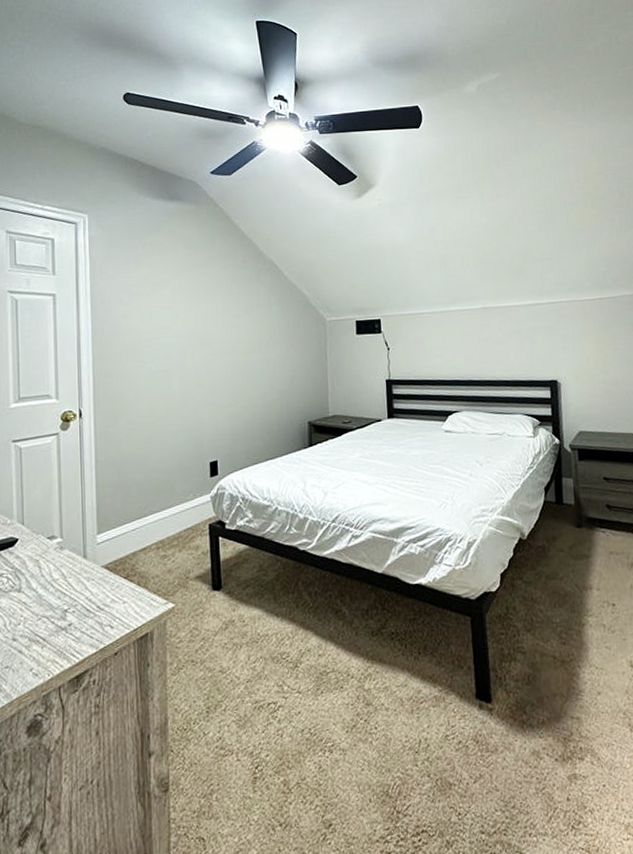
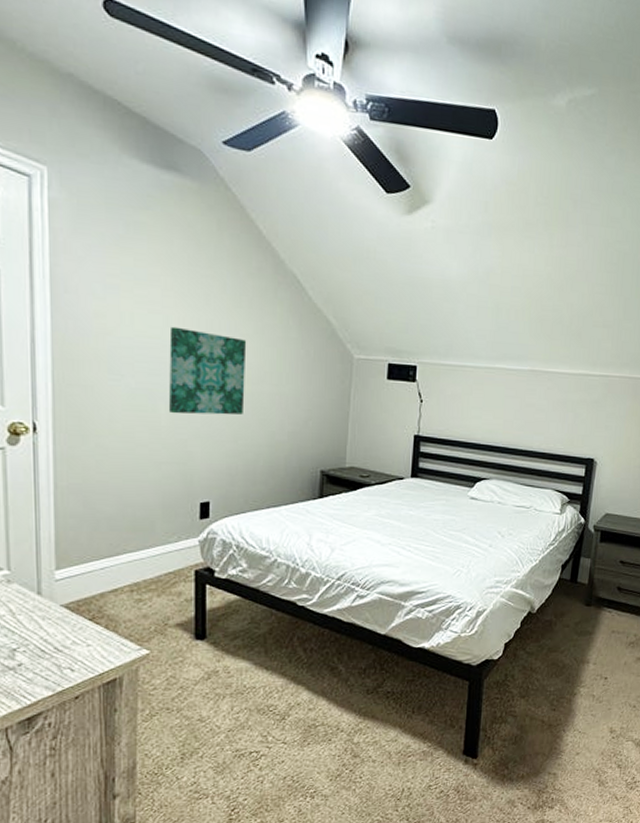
wall art: none [178,317,240,388] -> present [169,326,247,415]

